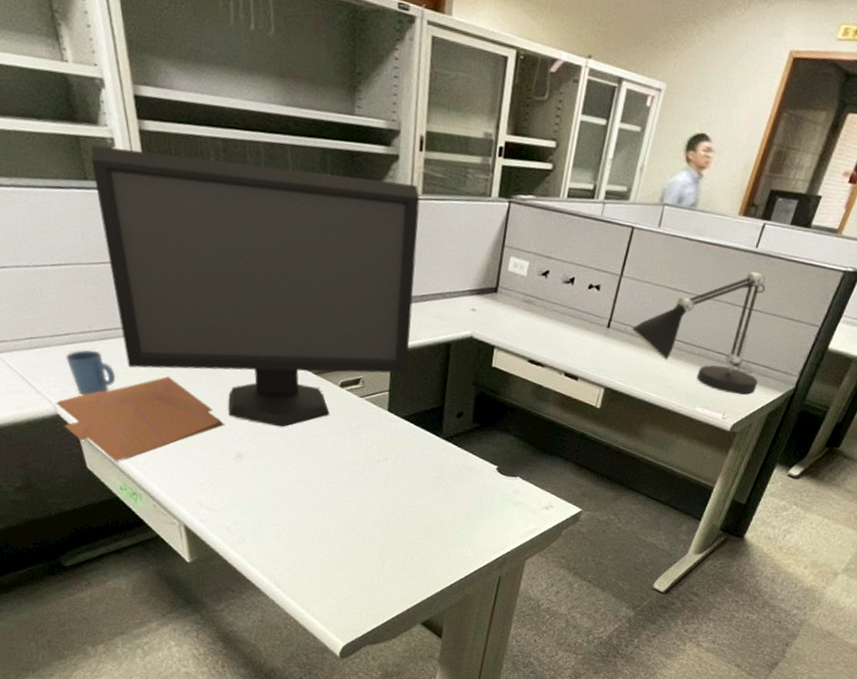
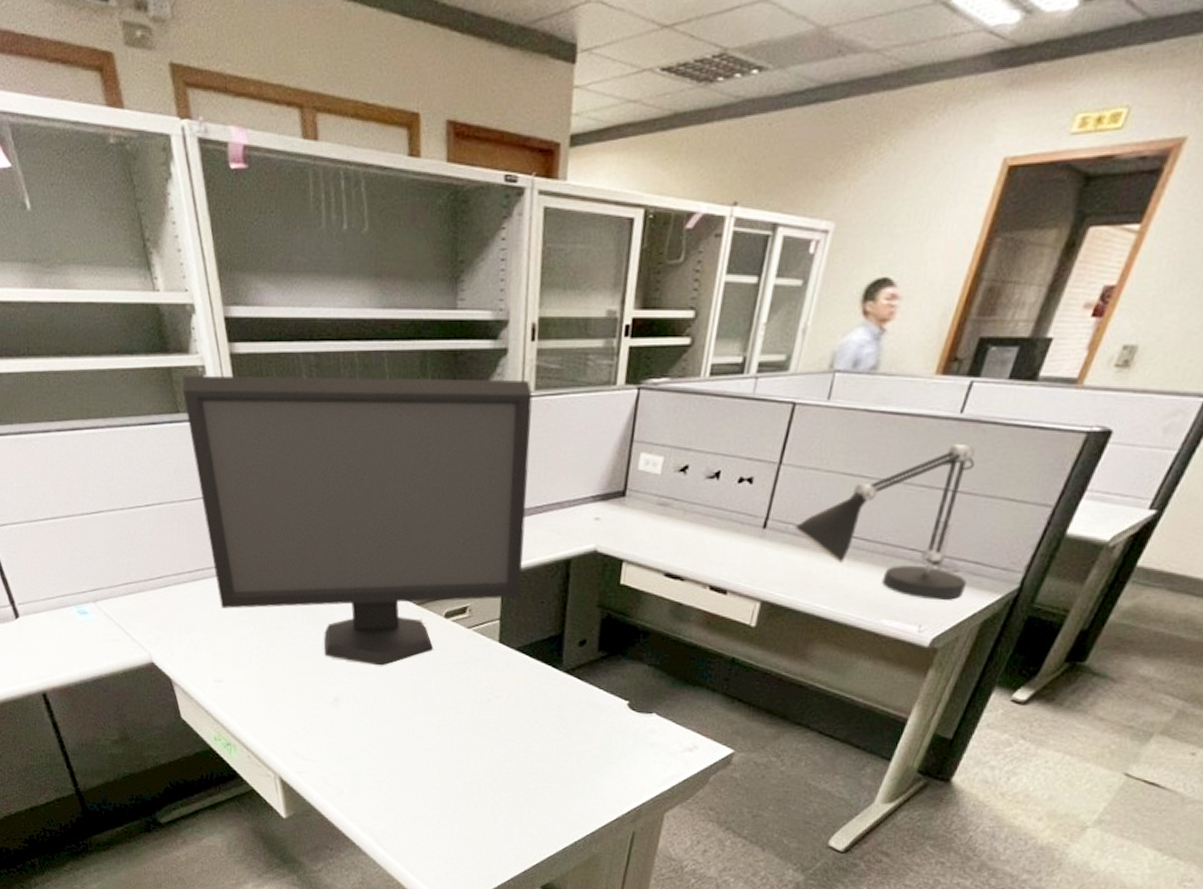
papers: present [56,376,225,462] -> none [150,616,321,711]
mug: present [66,350,116,395] -> none [160,592,209,641]

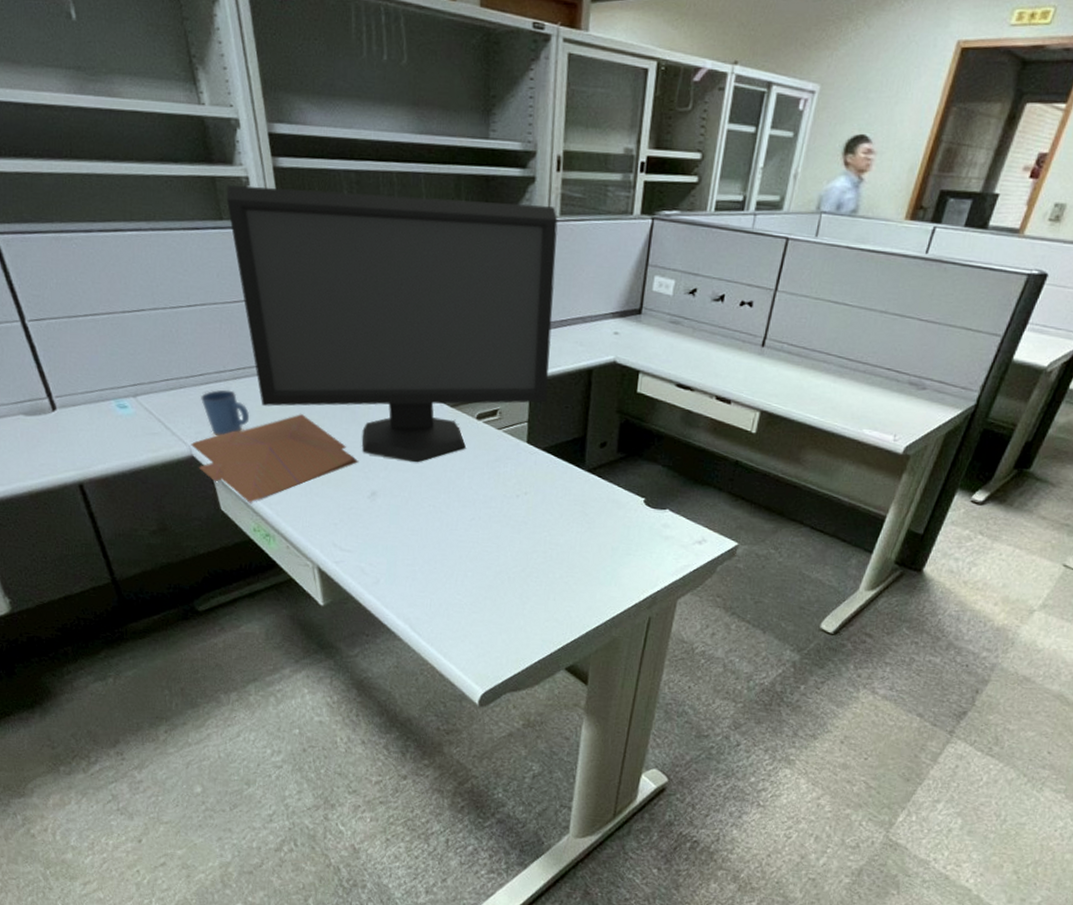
papers: none [150,616,321,711] -> present [191,414,359,503]
mug: none [160,592,209,641] -> present [201,389,250,436]
desk lamp: present [794,443,975,600] -> none [788,279,938,414]

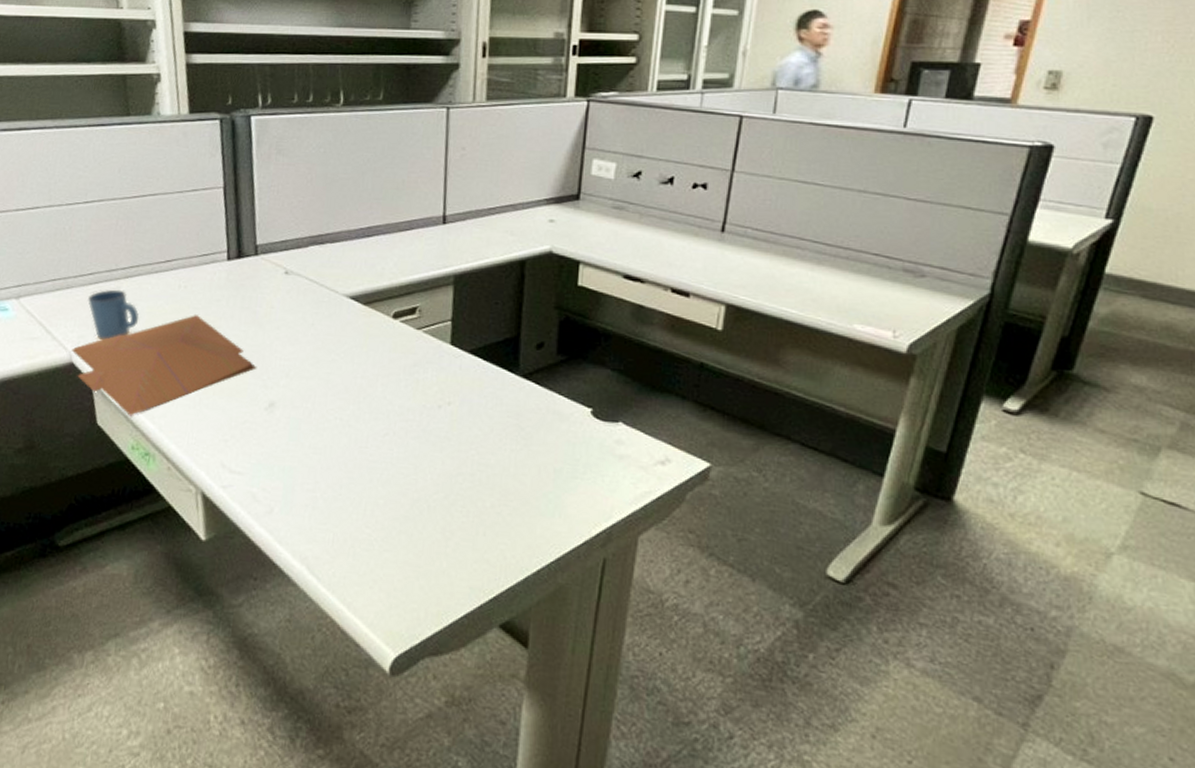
monitor: present [226,185,558,462] -> none [135,82,484,368]

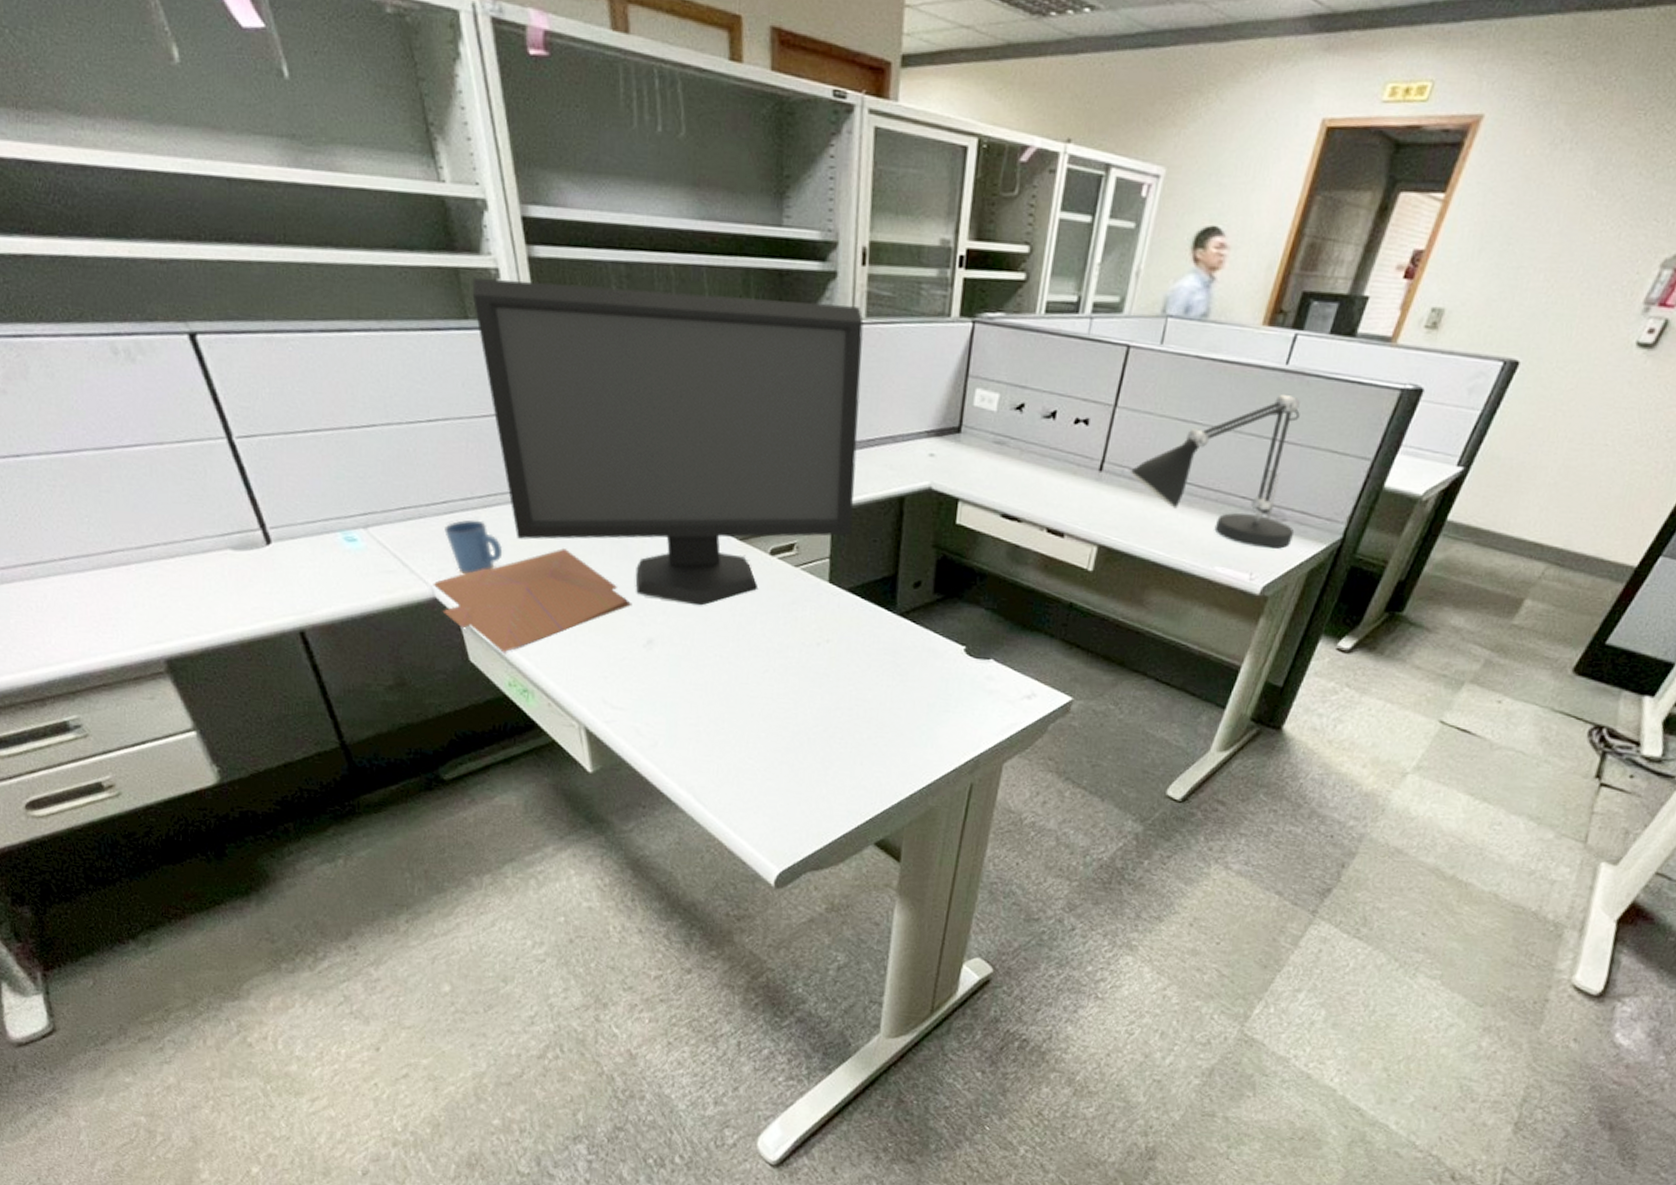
monitor: none [135,82,484,368] -> present [472,278,864,605]
desk lamp: none [753,154,937,305] -> present [1129,394,1300,549]

